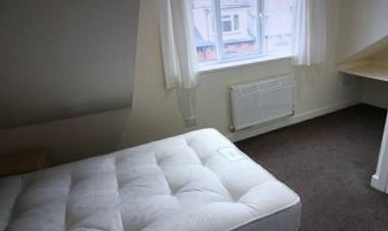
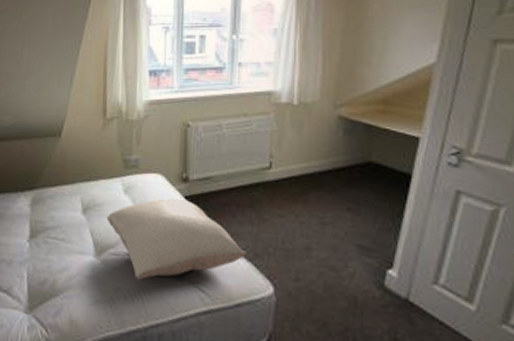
pillow: none [176,144,280,207] -> present [106,198,247,280]

